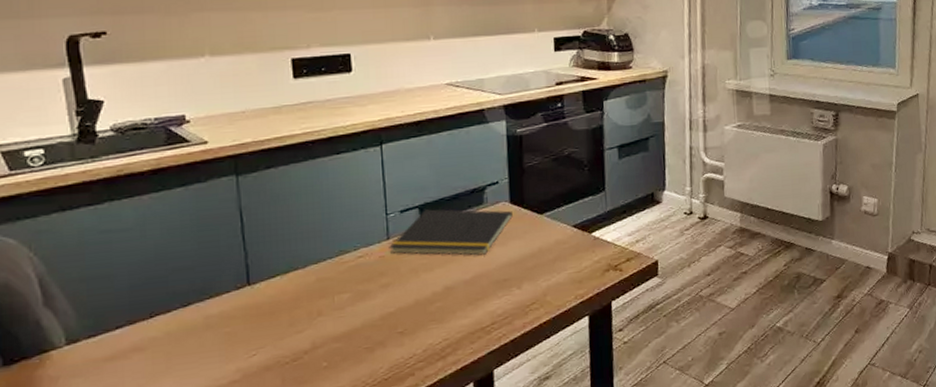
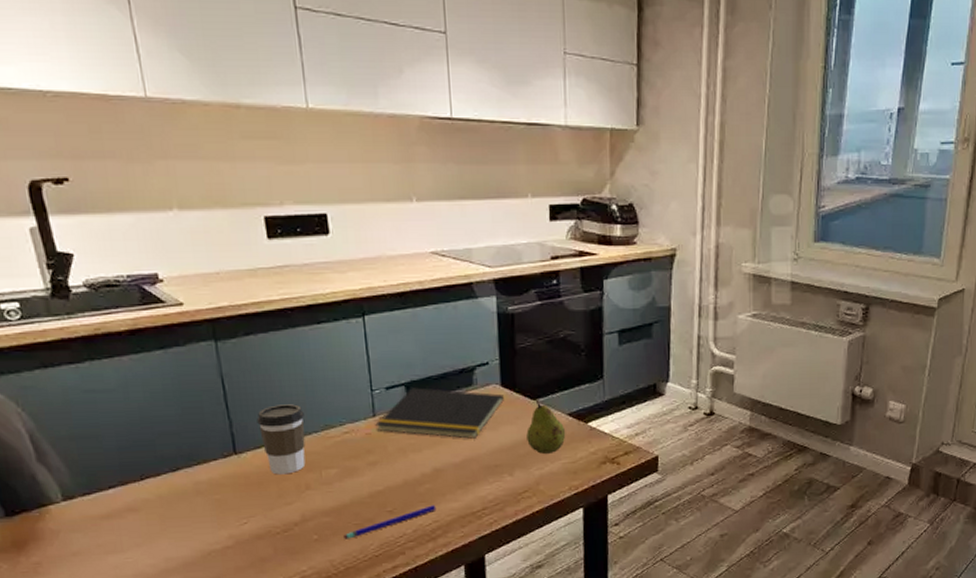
coffee cup: none [272,232,320,303] -> present [257,404,306,475]
pen: none [353,323,447,365] -> present [343,505,437,539]
fruit: none [534,213,571,266] -> present [526,399,566,454]

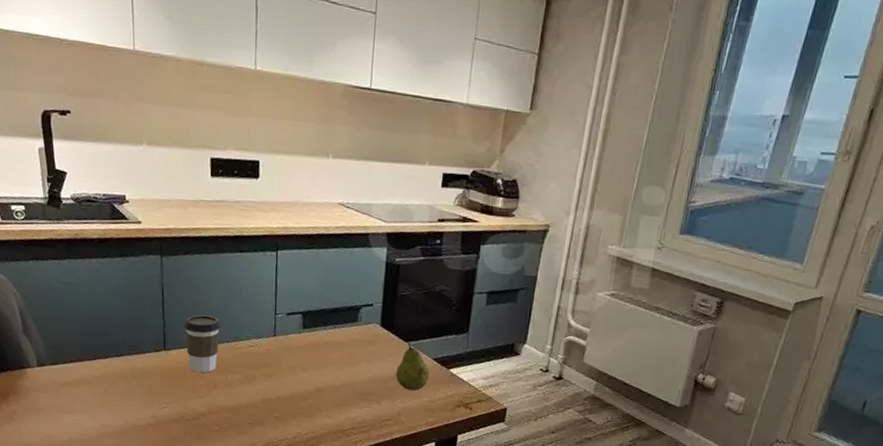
pen: present [343,505,437,539] -> none [238,418,314,435]
notepad: present [375,388,504,439] -> none [274,317,382,368]

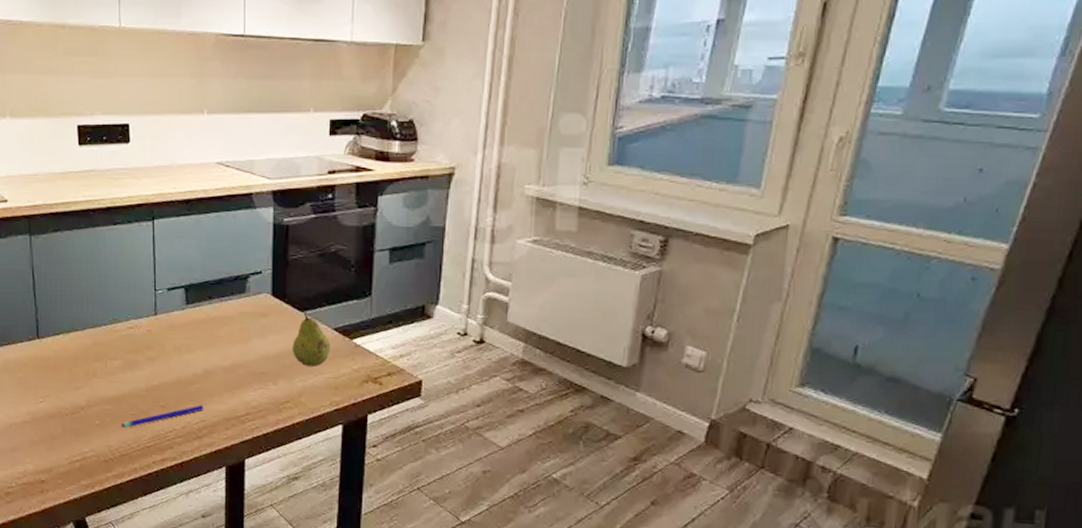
coffee cup: present [184,315,221,373] -> none [57,297,96,361]
pen: none [238,418,314,435] -> present [121,405,204,428]

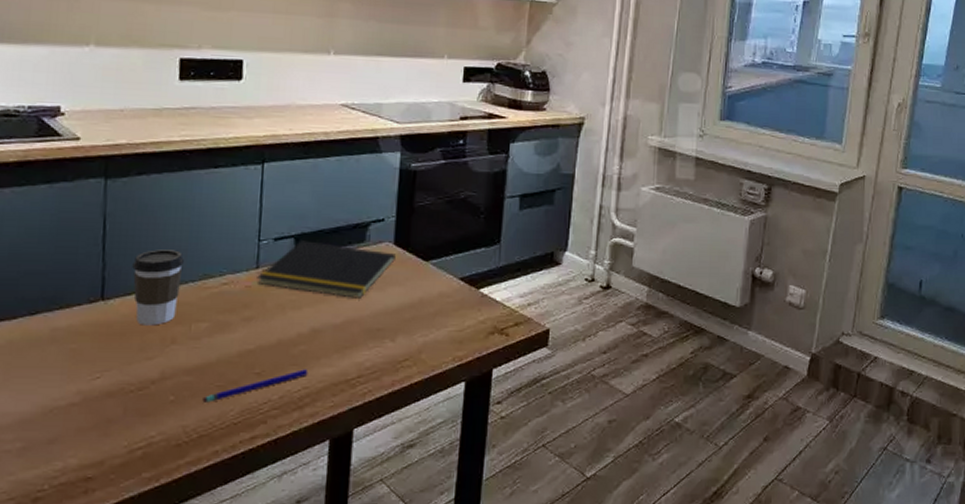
coffee cup: none [57,297,96,361] -> present [132,249,184,326]
notepad: none [156,291,274,345] -> present [257,240,396,299]
fruit: present [292,311,331,367] -> none [414,260,456,319]

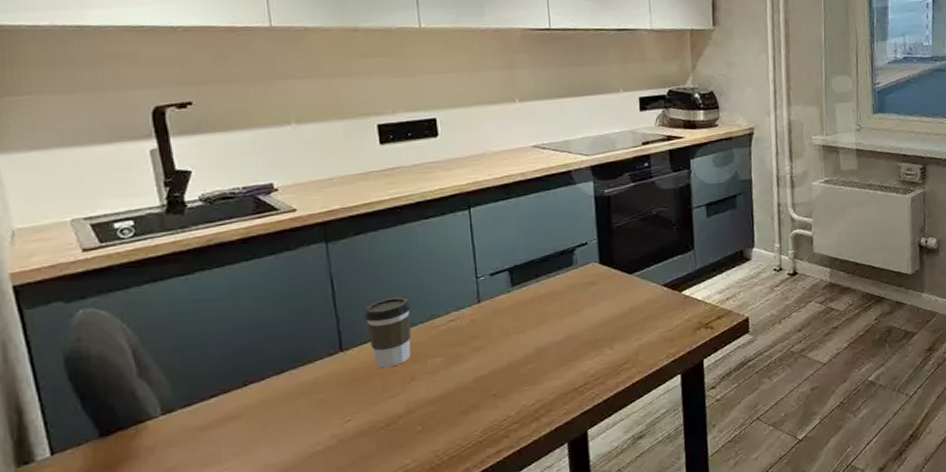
pen: present [202,369,308,403] -> none [448,385,540,428]
notepad: present [257,240,396,299] -> none [480,271,603,317]

